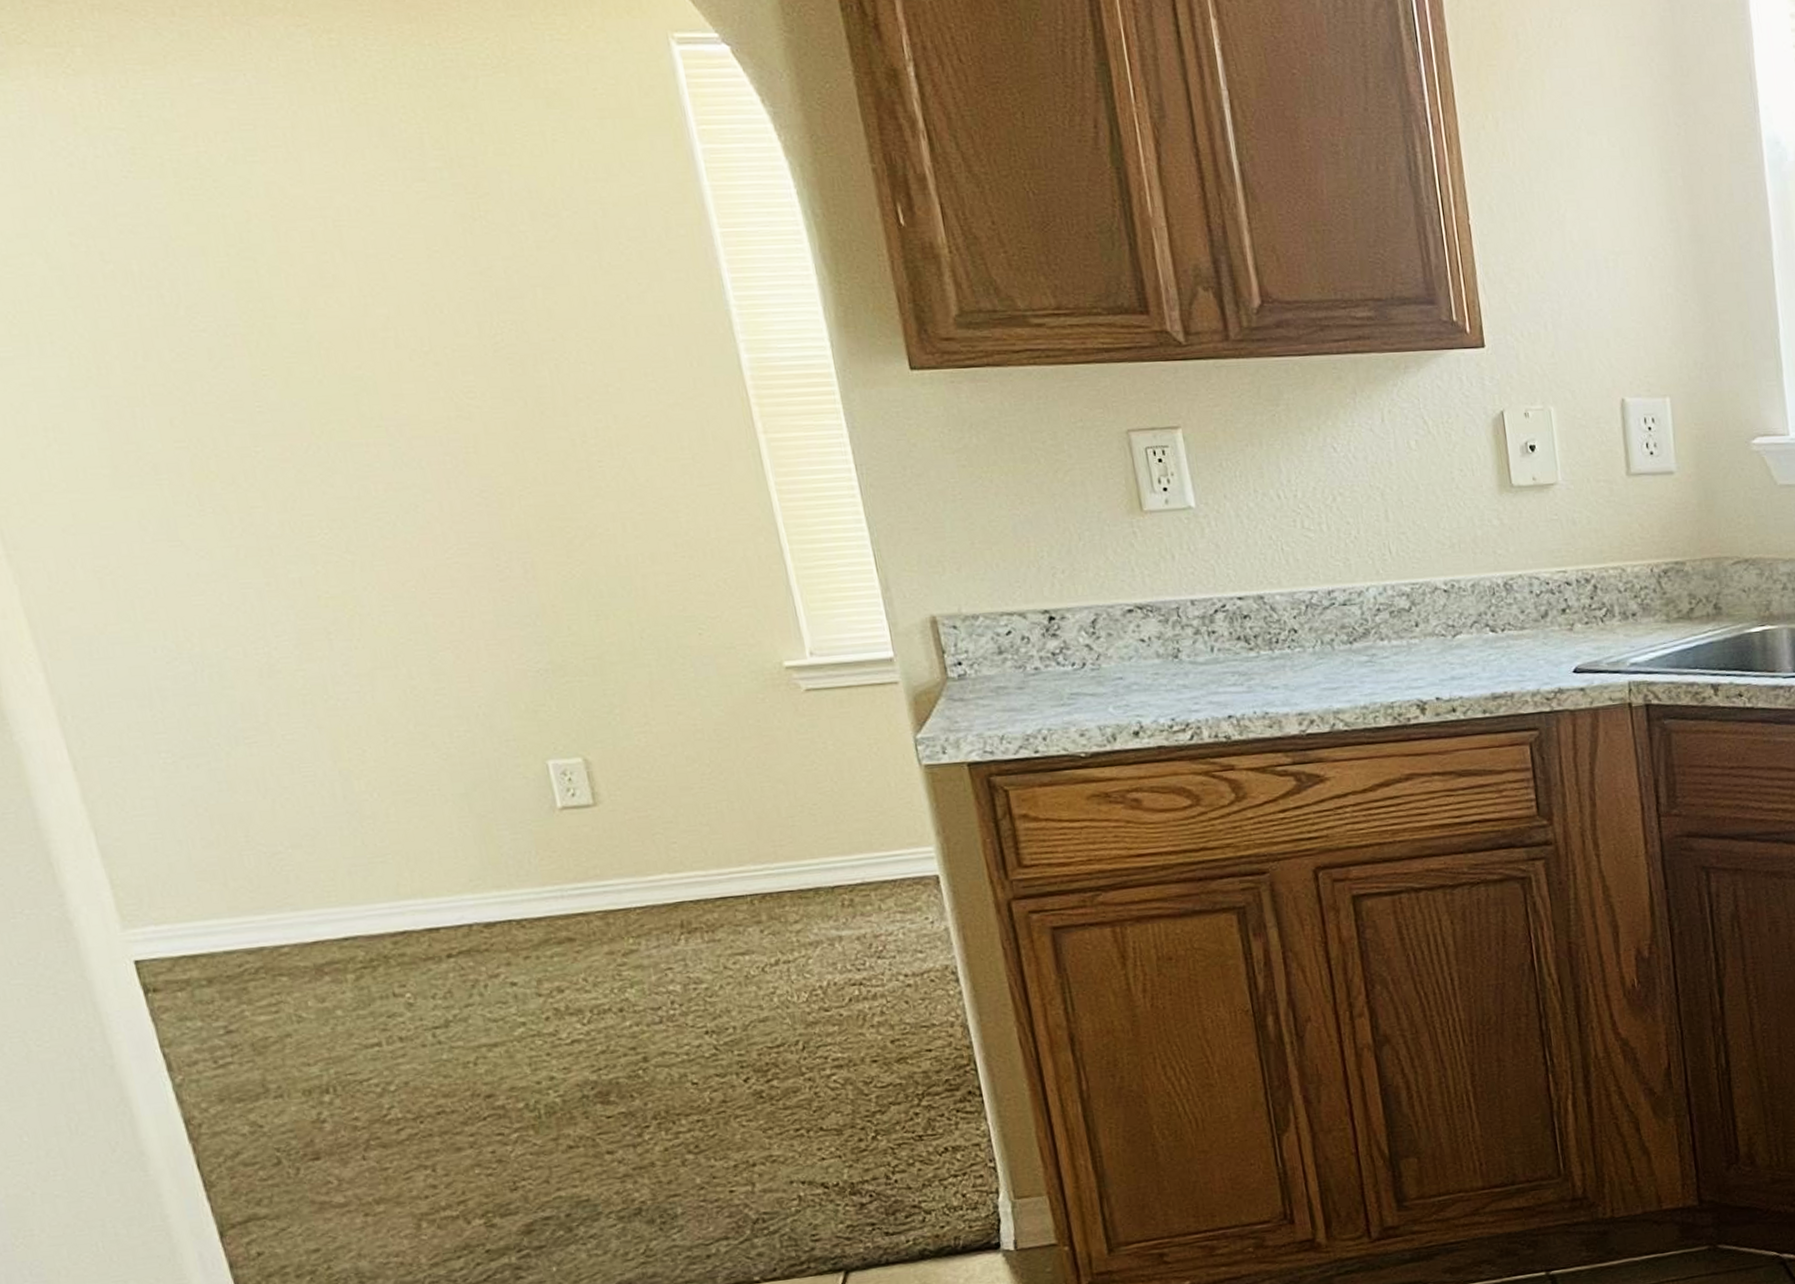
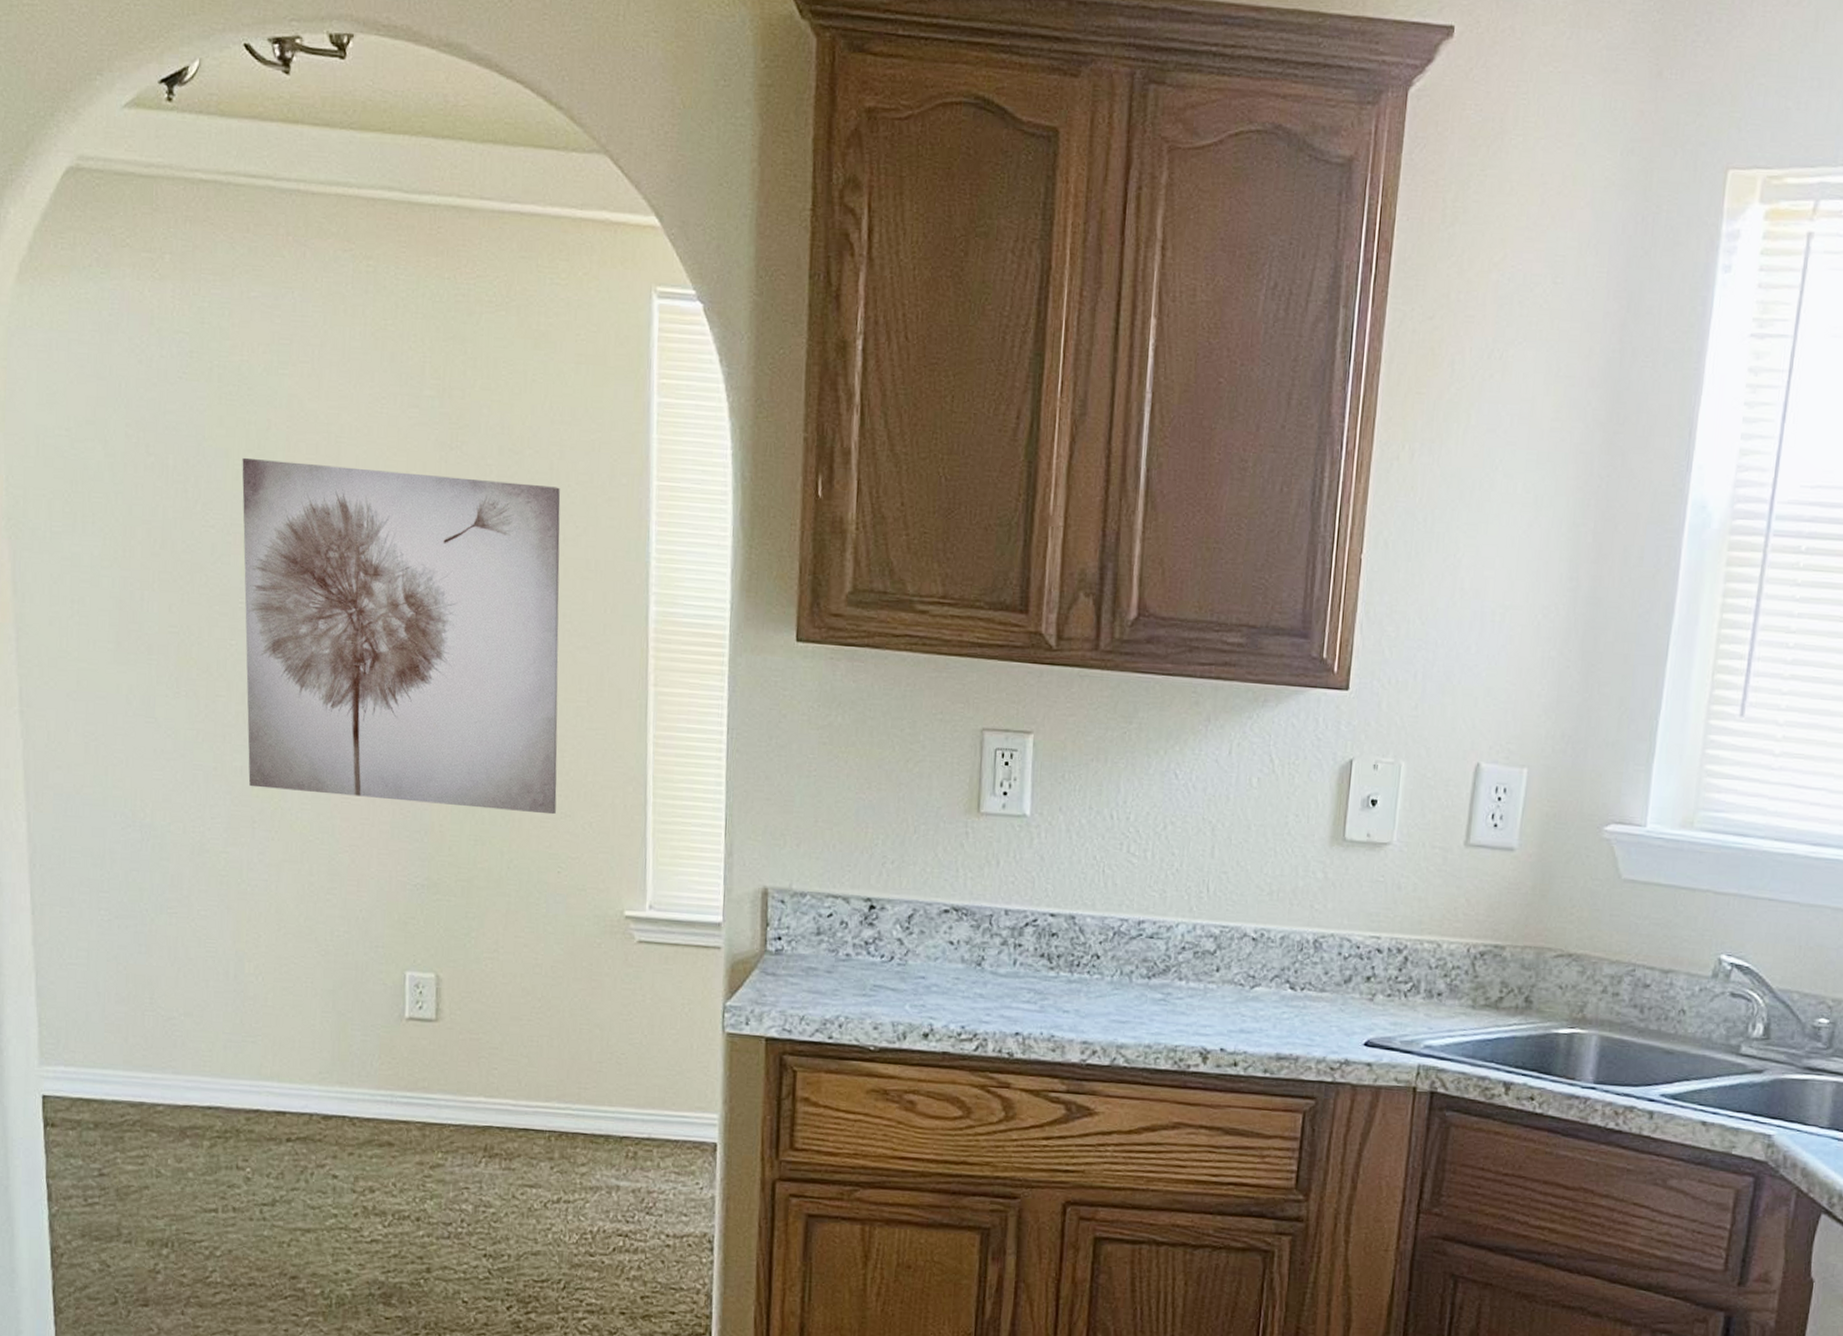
wall art: none [224,246,683,597] -> present [242,457,561,815]

